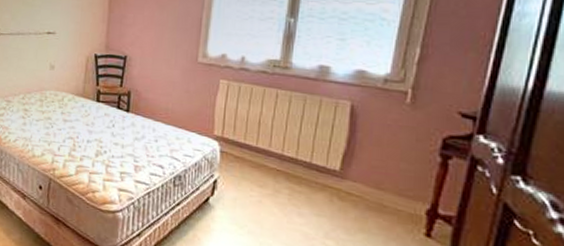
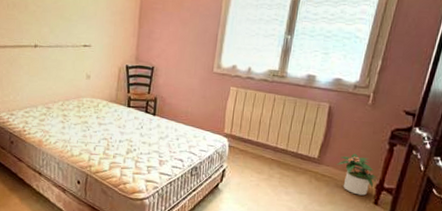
potted plant: none [365,167,428,224] -> present [335,154,377,196]

